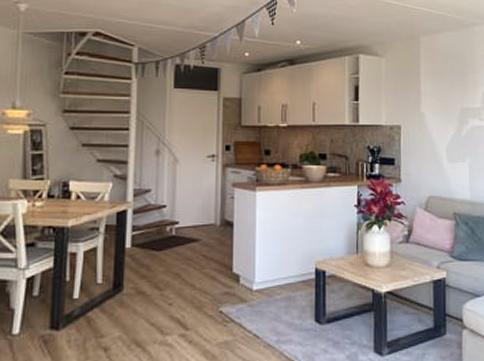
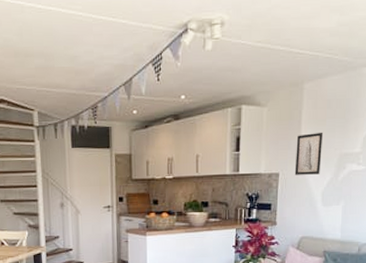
wall art: none [416,85,443,129] -> present [294,132,324,175]

